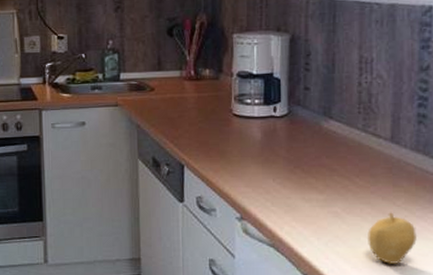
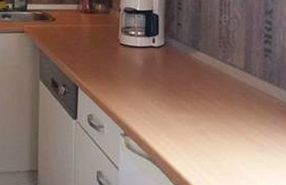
fruit: present [366,212,418,265] -> none [226,131,266,177]

